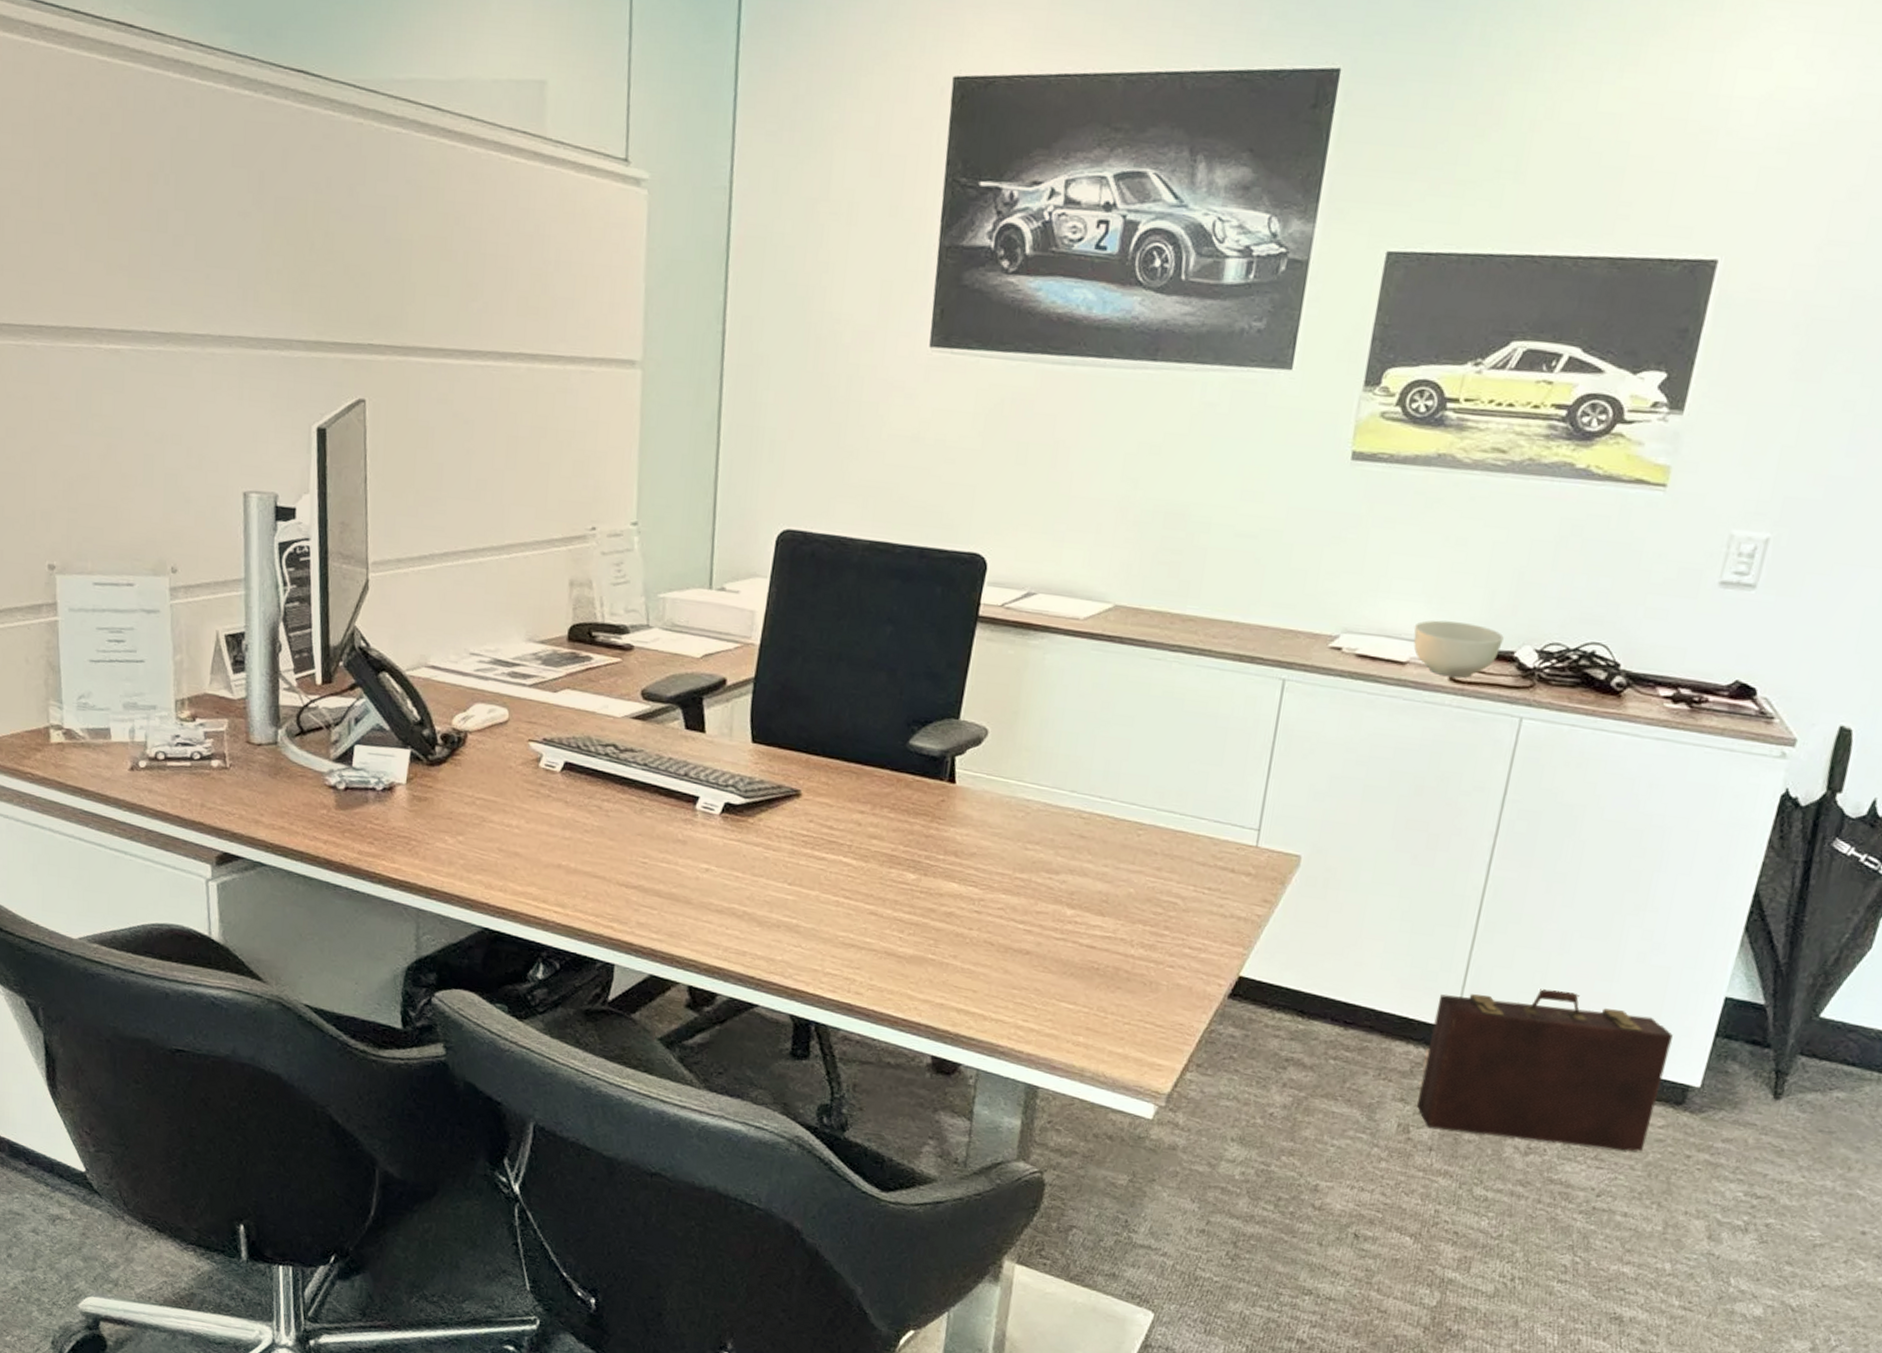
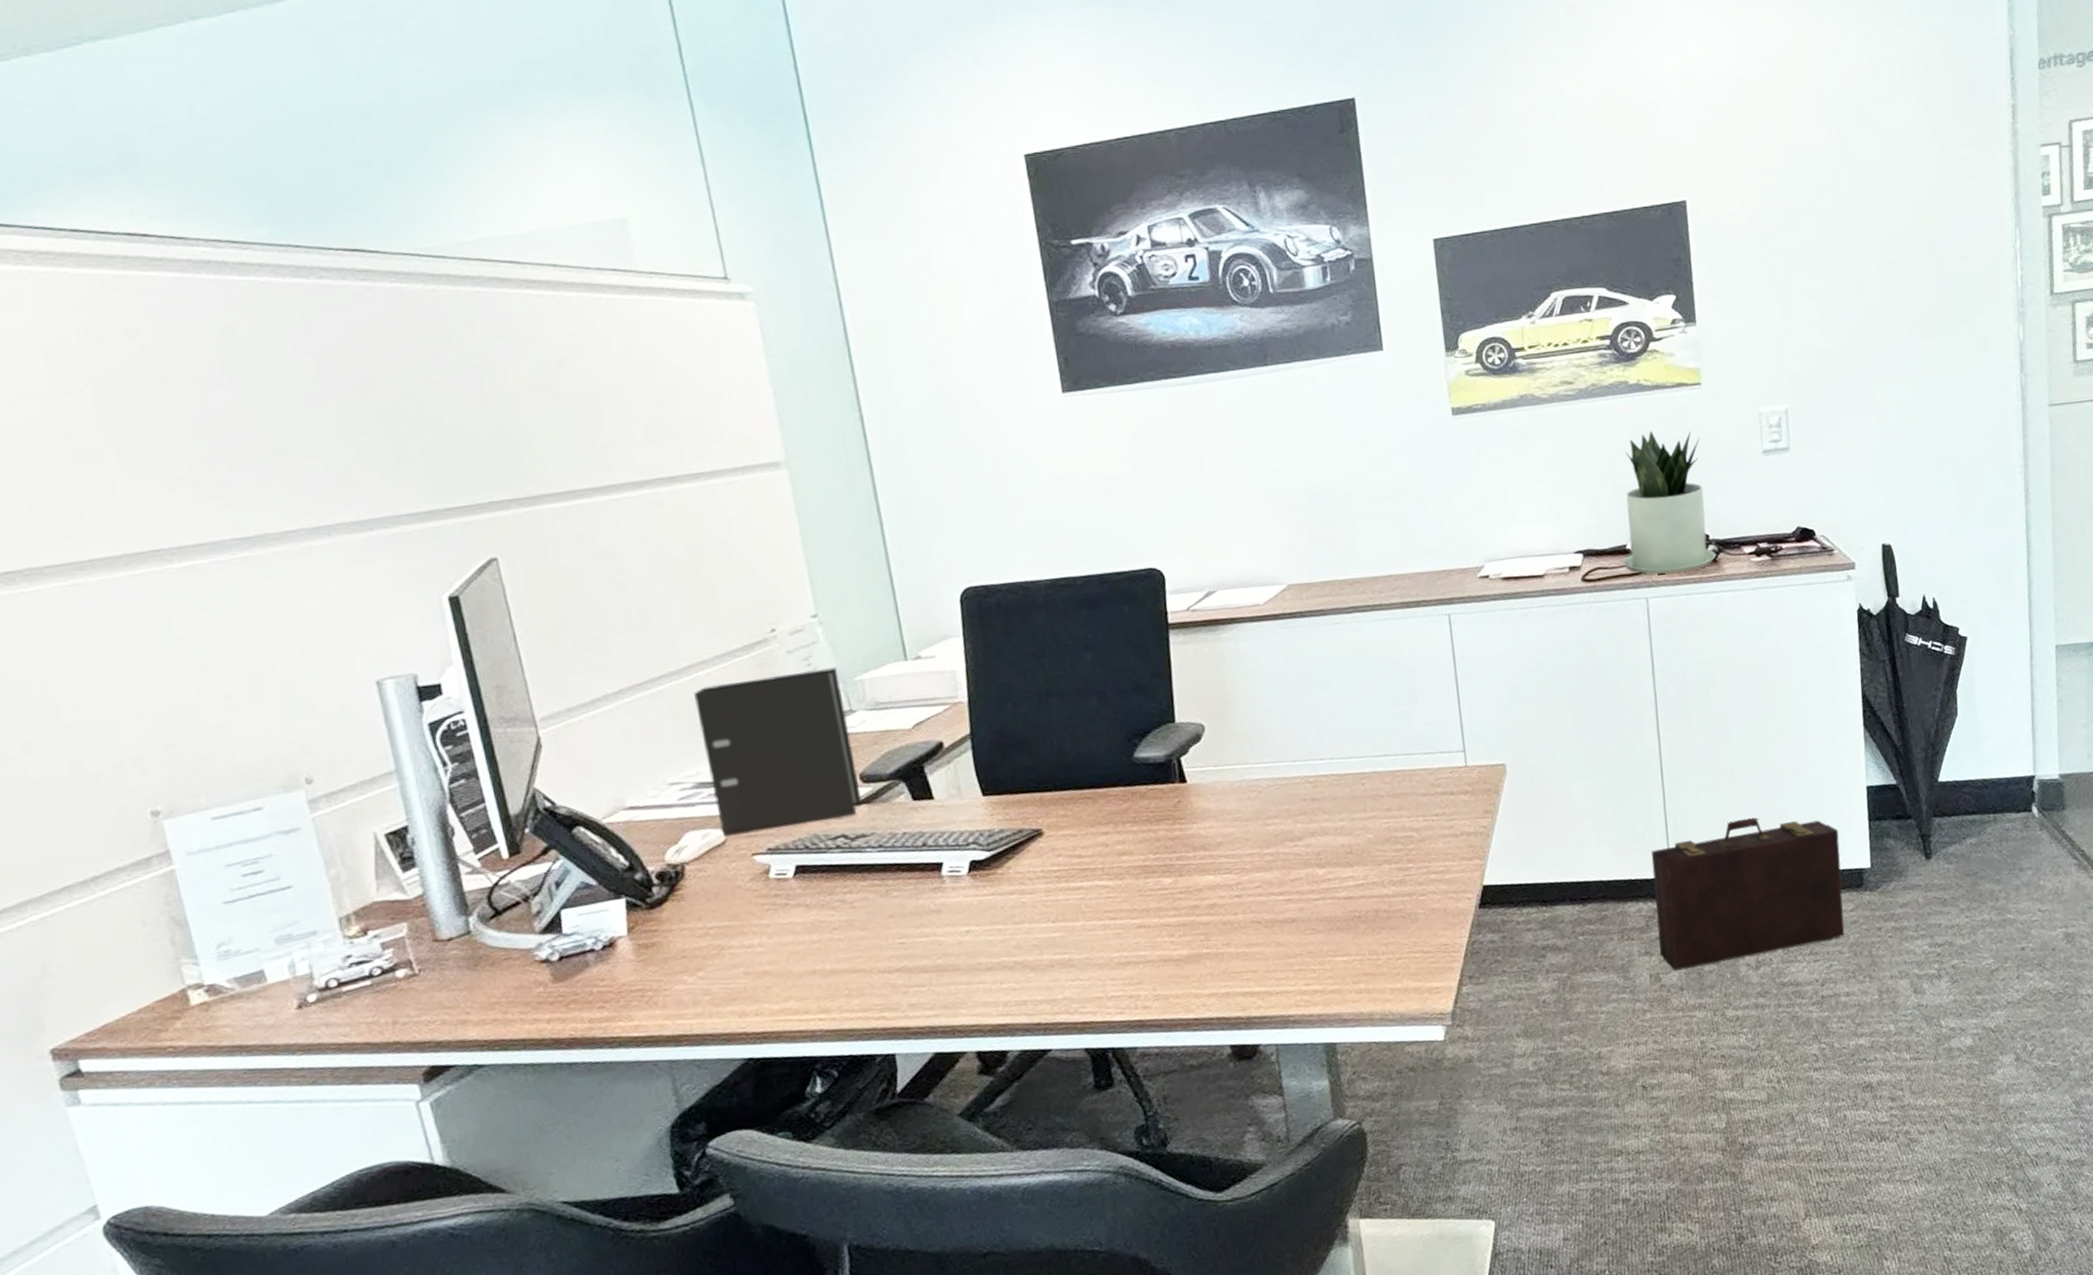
binder: none [506,568,644,728] -> present [694,667,863,837]
bowl: present [1413,620,1504,678] -> none [1541,529,1615,579]
planter: none [1505,528,1646,700] -> present [1623,431,1717,575]

